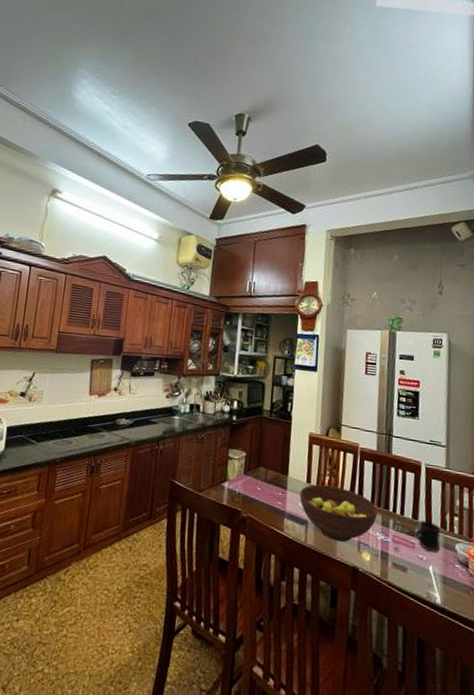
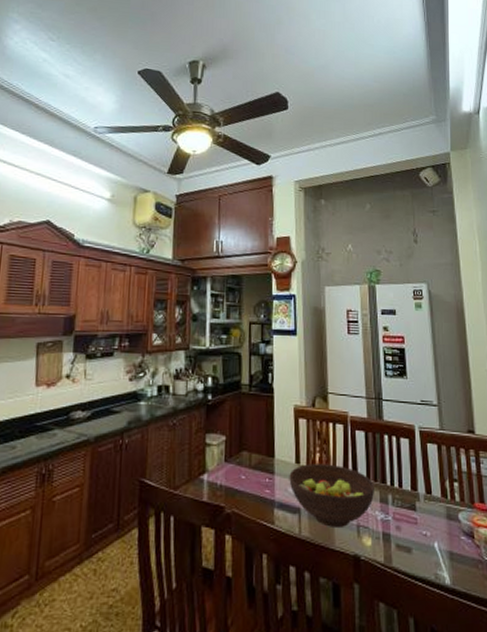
mug: present [415,520,440,552] -> none [416,491,443,525]

